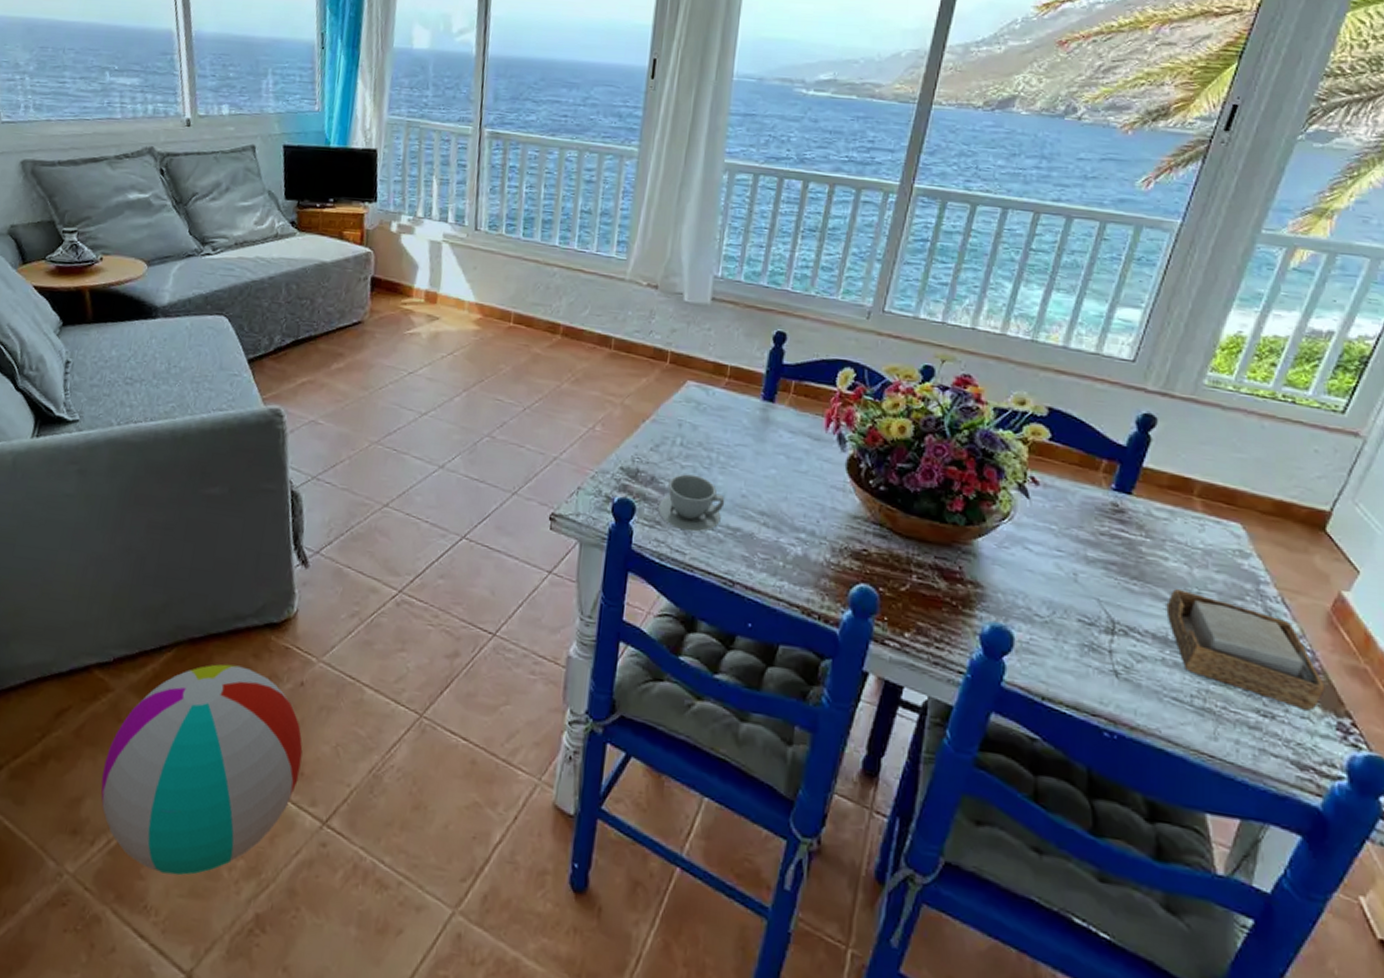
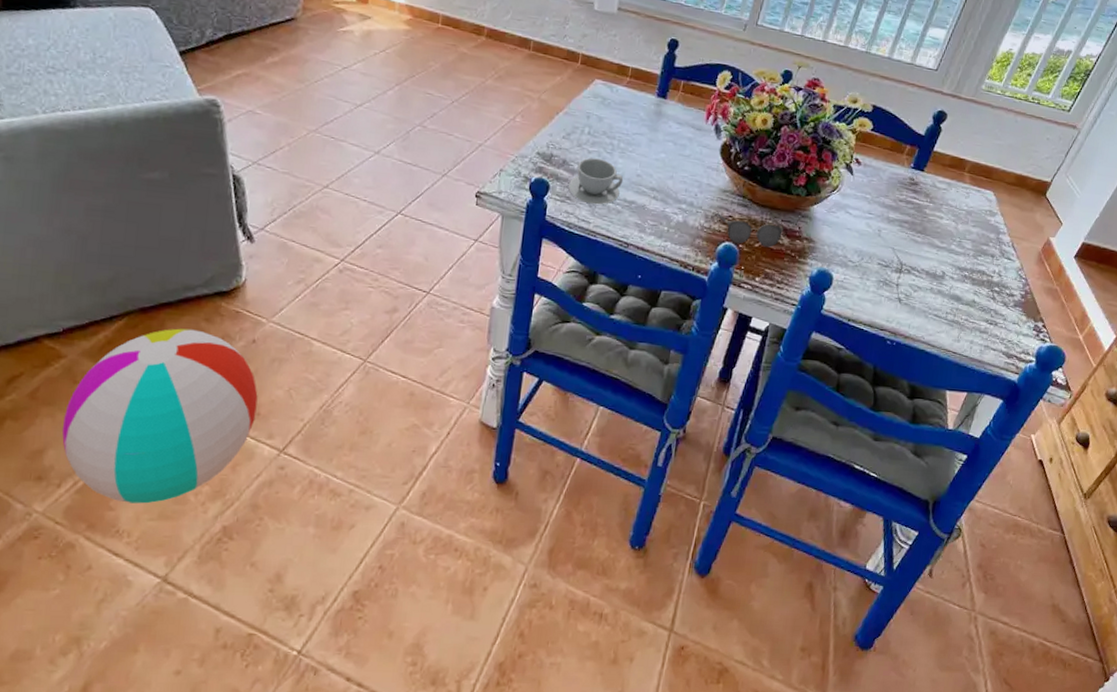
sunglasses: none [842,544,939,593] -> present [714,212,784,248]
napkin holder: present [1166,589,1325,711] -> none [937,239,1031,319]

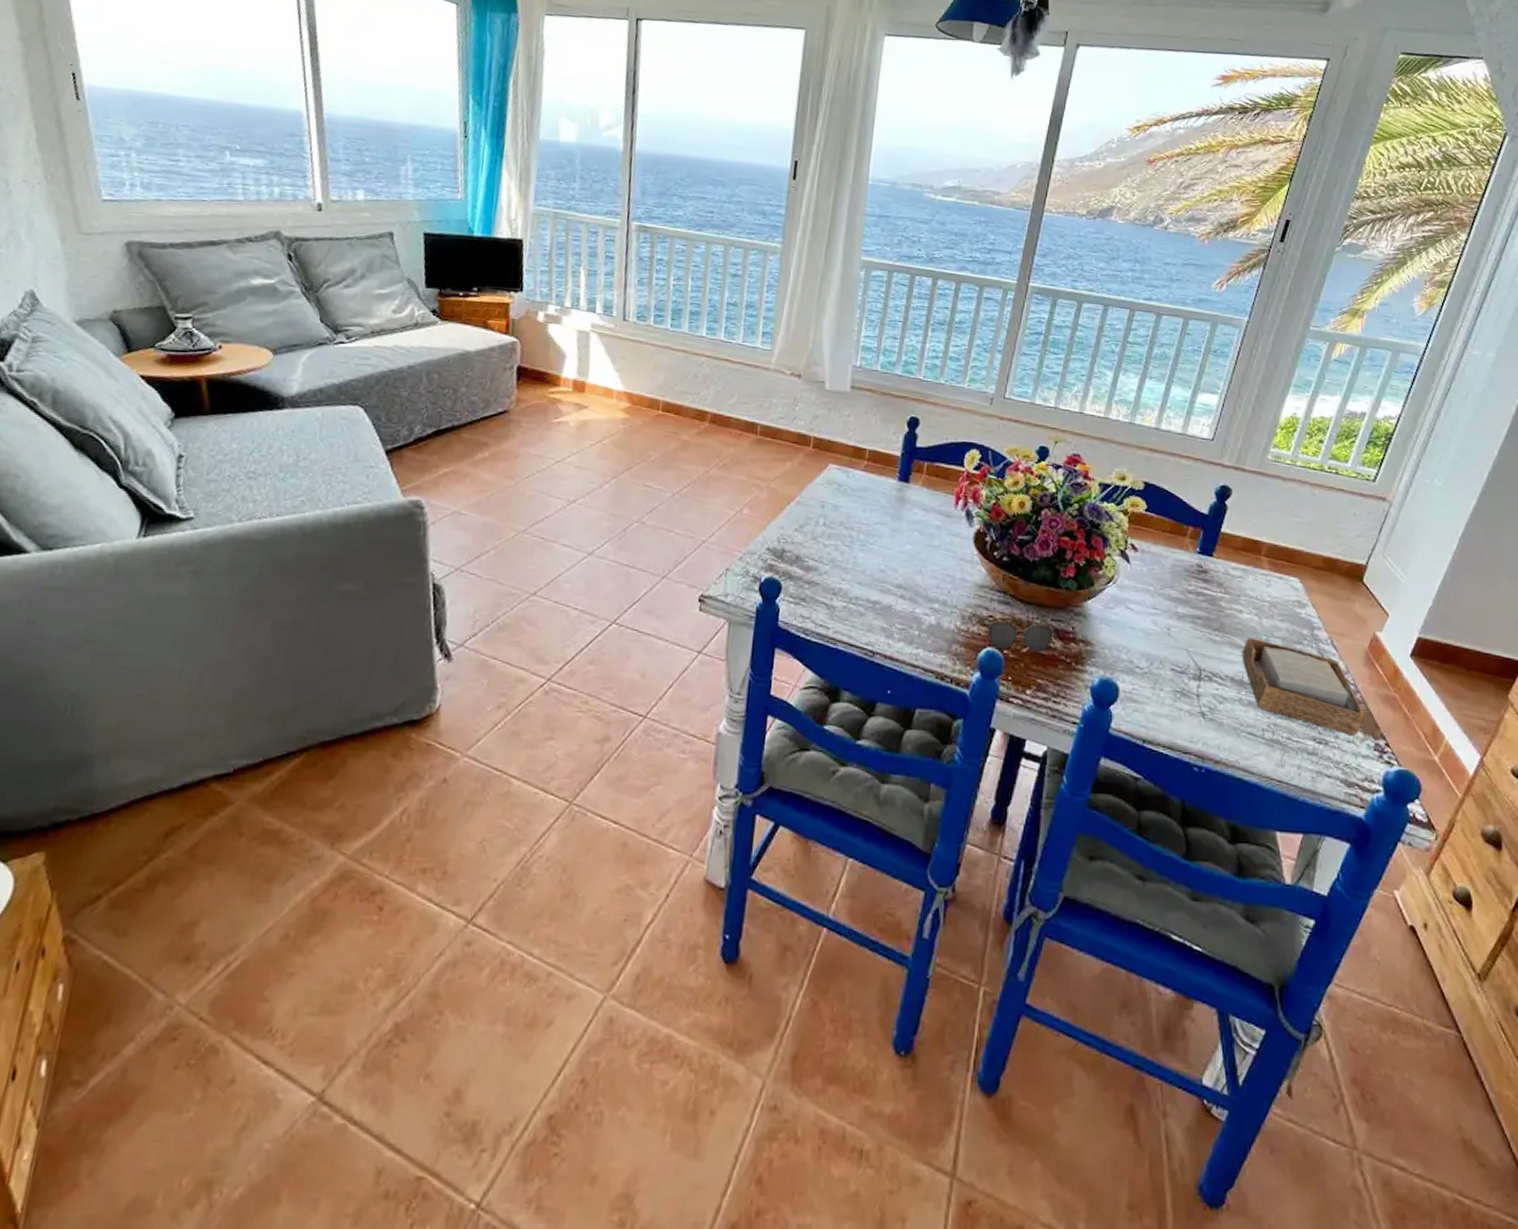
beach ball: present [61,328,258,504] -> none [218,766,446,993]
teacup: present [567,157,624,205] -> none [802,552,865,607]
napkin holder: none [937,239,1031,319] -> present [1242,638,1365,736]

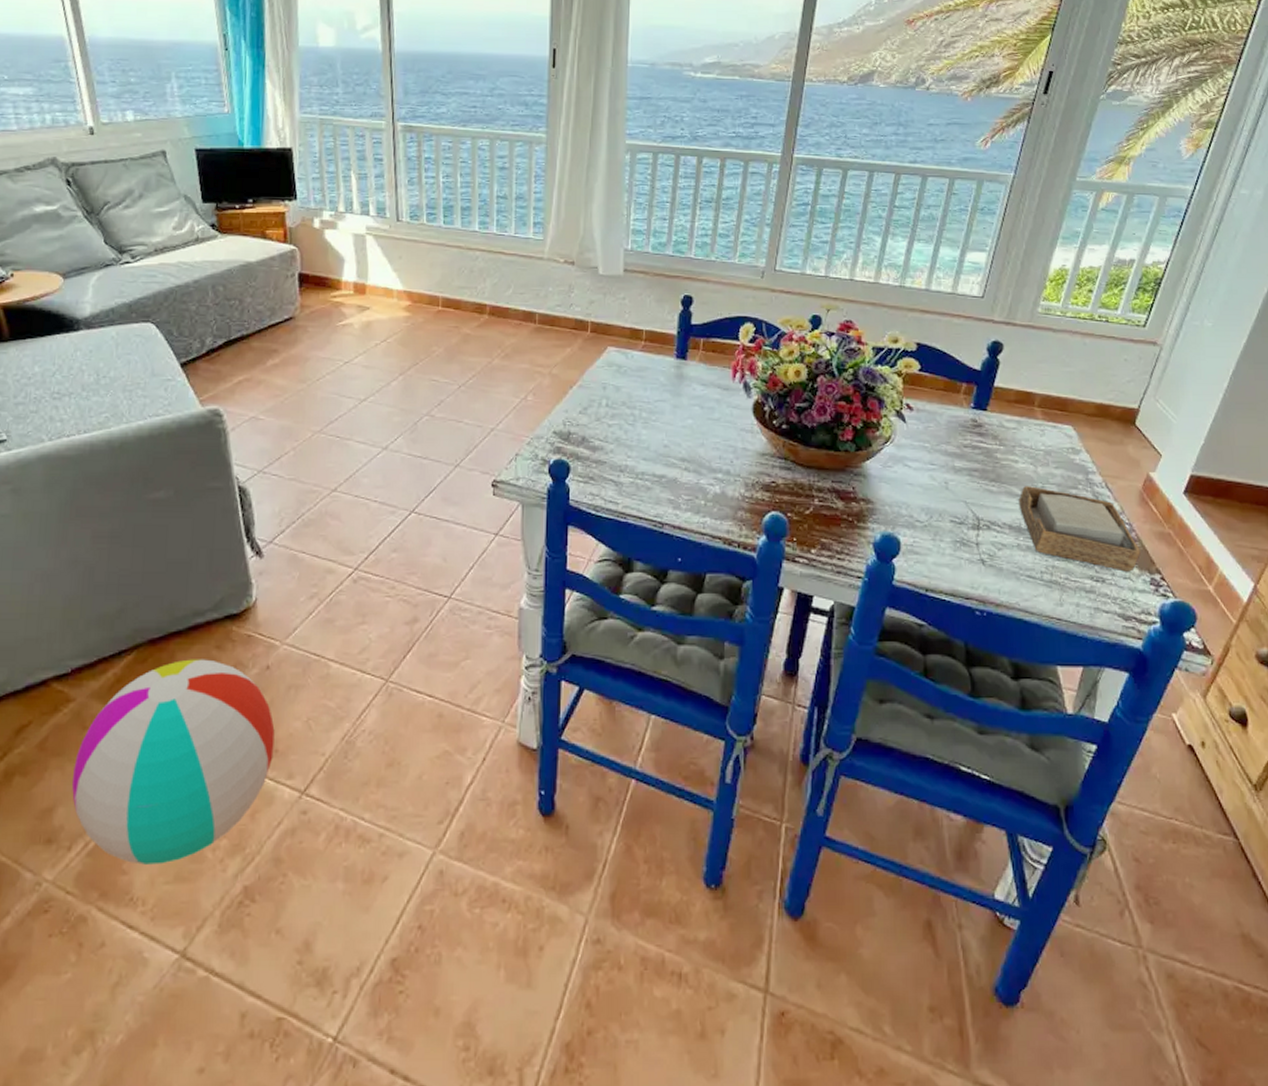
beach ball: none [218,766,446,993] -> present [71,659,275,865]
sunglasses: present [971,611,1055,653] -> none [754,479,836,514]

